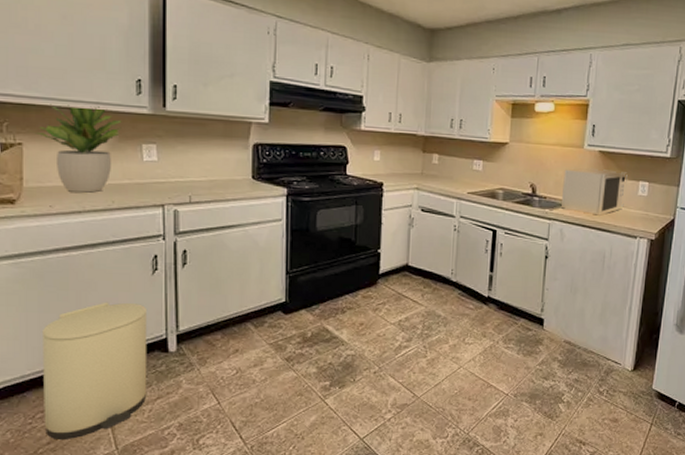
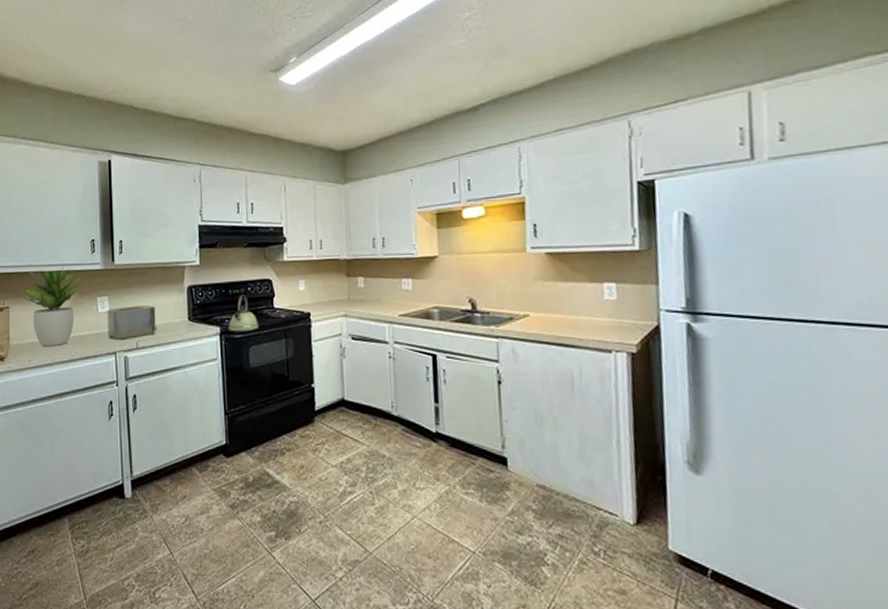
pedal bin: present [41,302,148,439] -> none [24,448,109,586]
toaster: none [154,157,215,193] -> present [107,305,157,341]
kettle: none [295,159,330,196] -> present [227,295,260,332]
microwave: present [560,168,628,216] -> none [506,273,588,329]

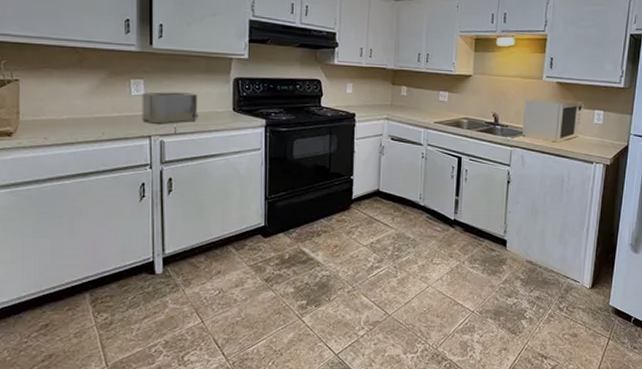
potted plant: present [14,268,81,346] -> none [25,42,111,125]
kettle: present [227,295,260,332] -> none [273,92,306,126]
microwave: none [506,273,588,329] -> present [521,98,584,143]

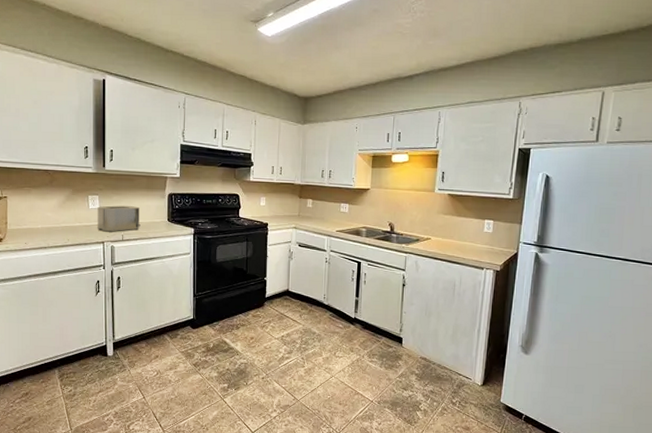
microwave: present [521,98,584,143] -> none [415,208,474,250]

